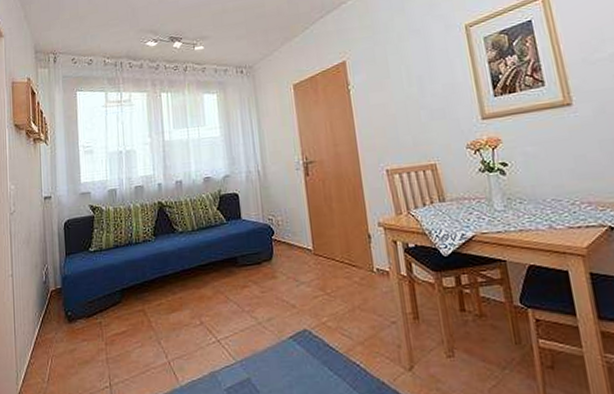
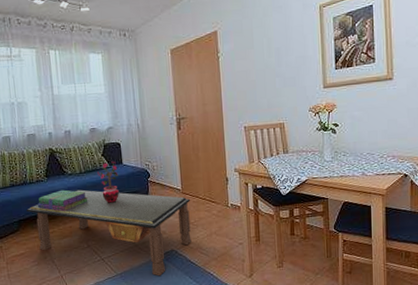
coffee table: none [130,251,329,366] -> present [25,189,191,276]
stack of books: none [143,251,202,279] -> present [37,189,88,212]
potted plant: none [212,215,239,269] -> present [97,161,120,204]

